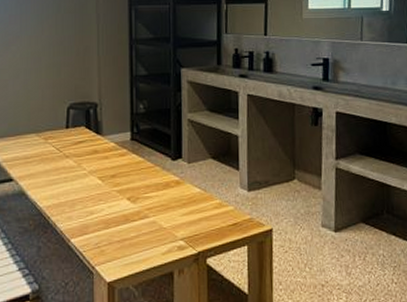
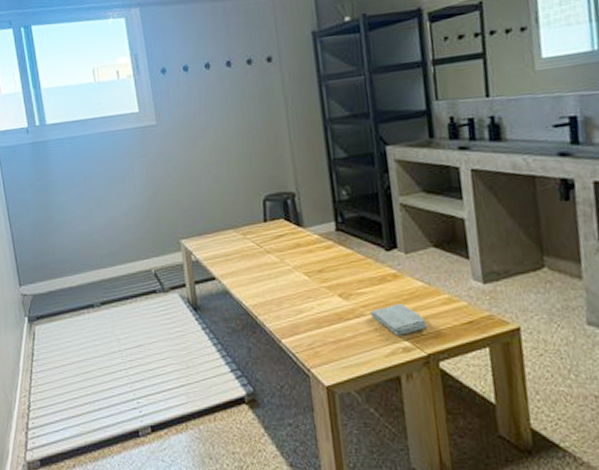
washcloth: none [154,207,201,235] -> present [371,303,428,336]

